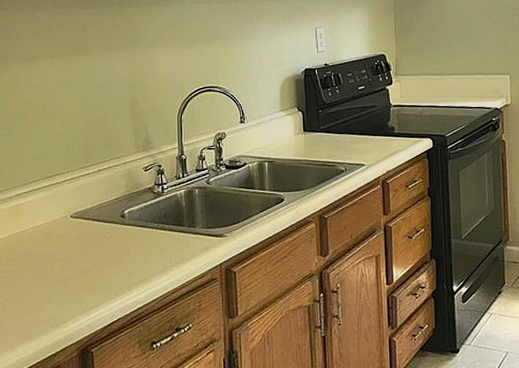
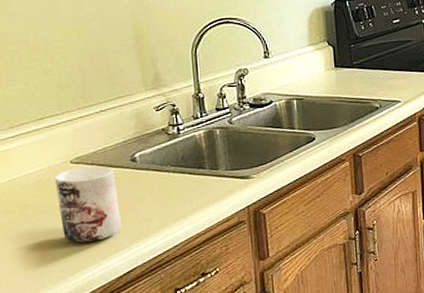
mug: none [56,220,109,292] -> present [54,165,121,243]

